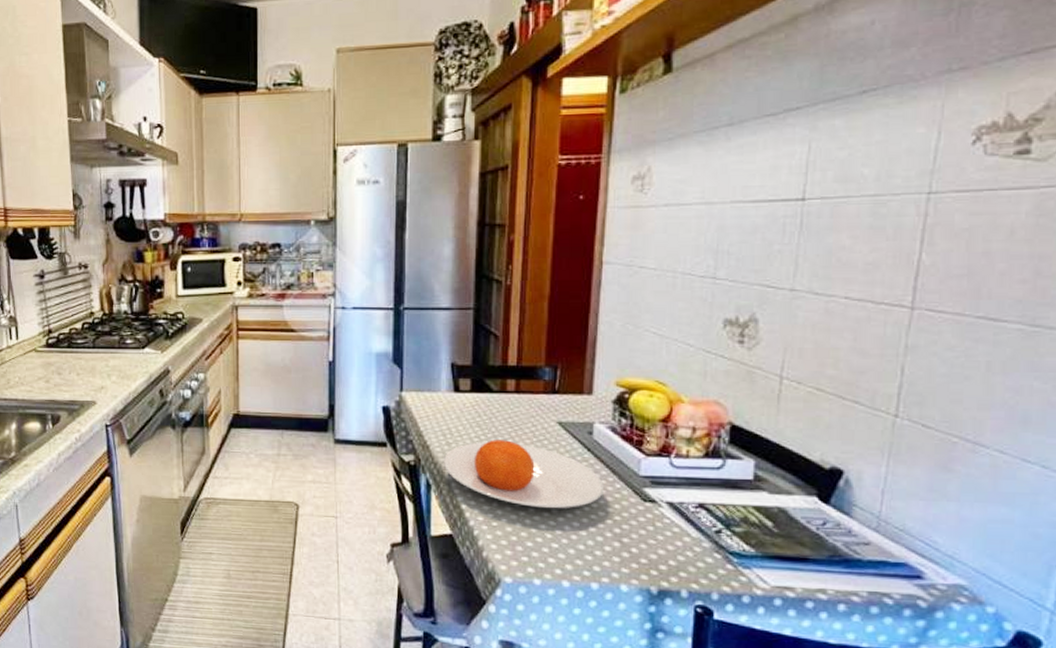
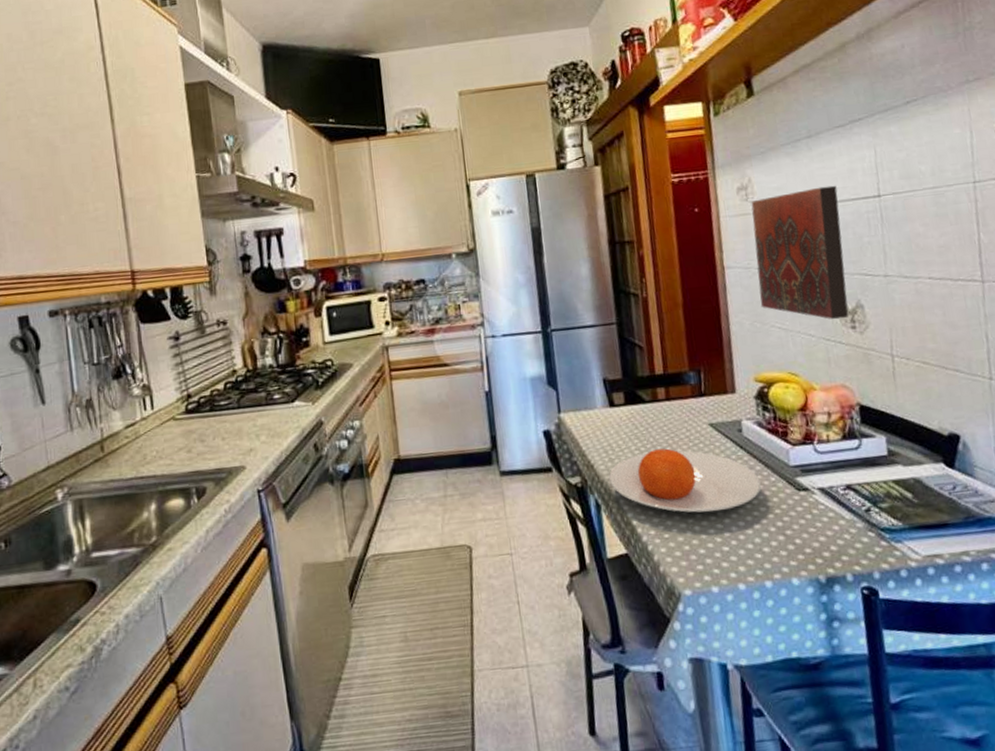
decorative tile: none [637,182,753,332] -> present [751,185,849,320]

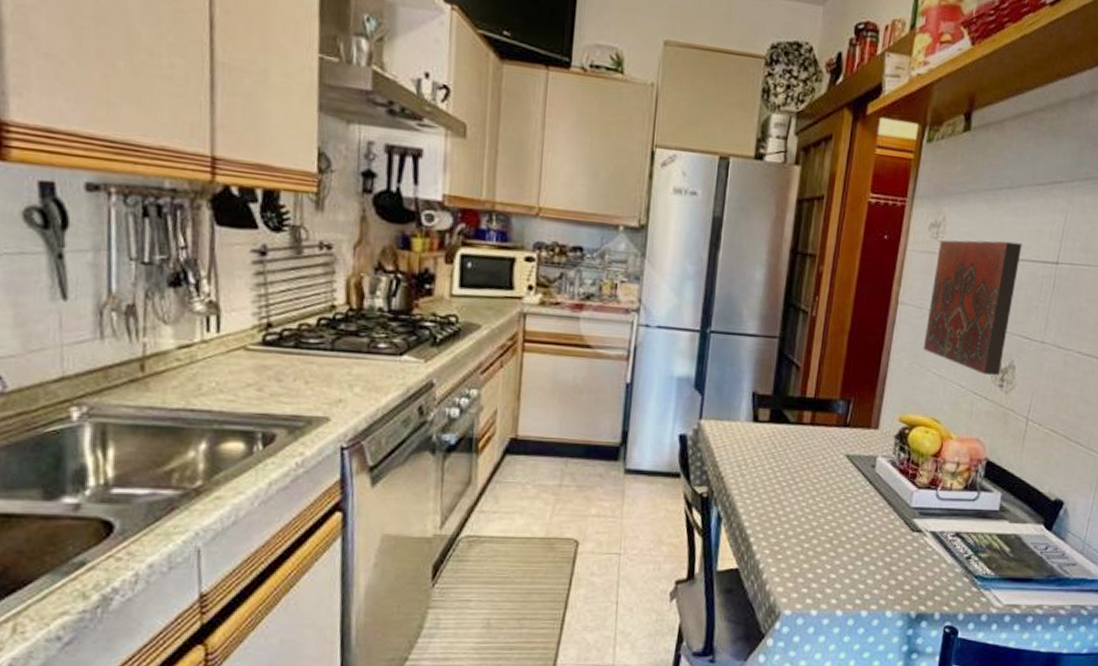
plate: present [608,448,761,513] -> none [735,471,880,540]

